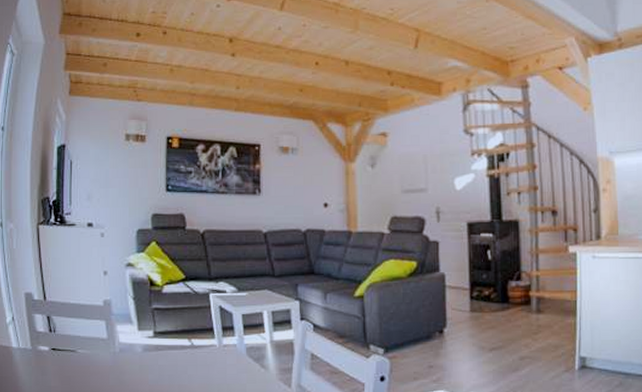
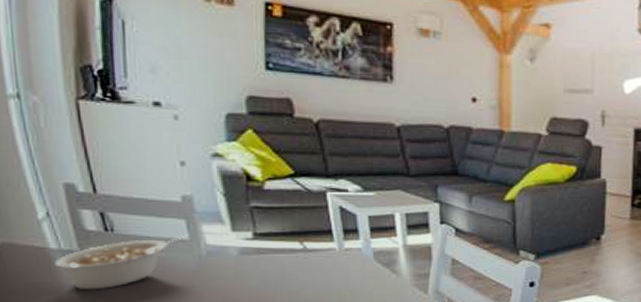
legume: none [15,333,107,383] -> present [55,234,189,290]

